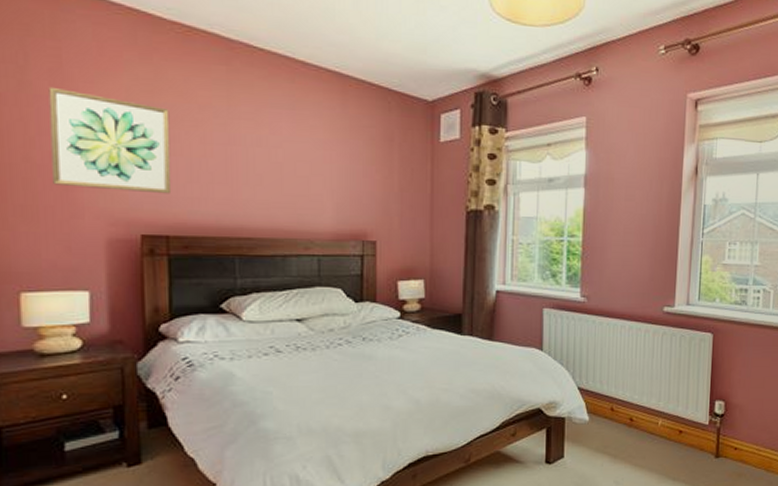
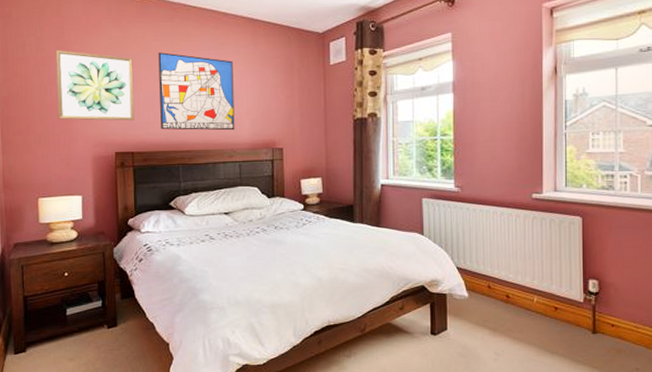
wall art: none [207,105,314,215] -> present [158,52,235,131]

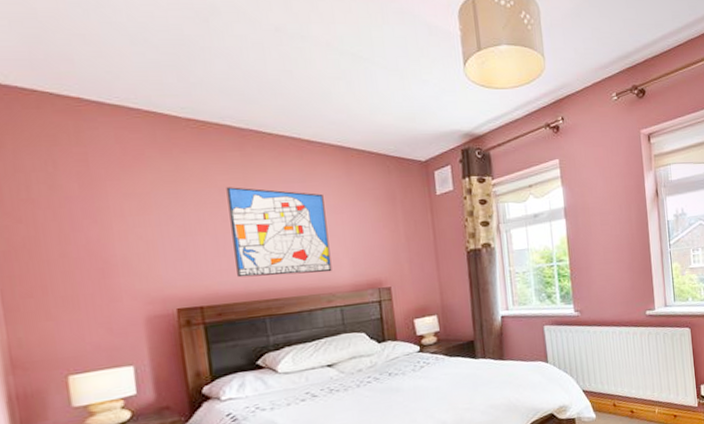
wall art: present [55,50,134,121] -> none [78,187,200,275]

